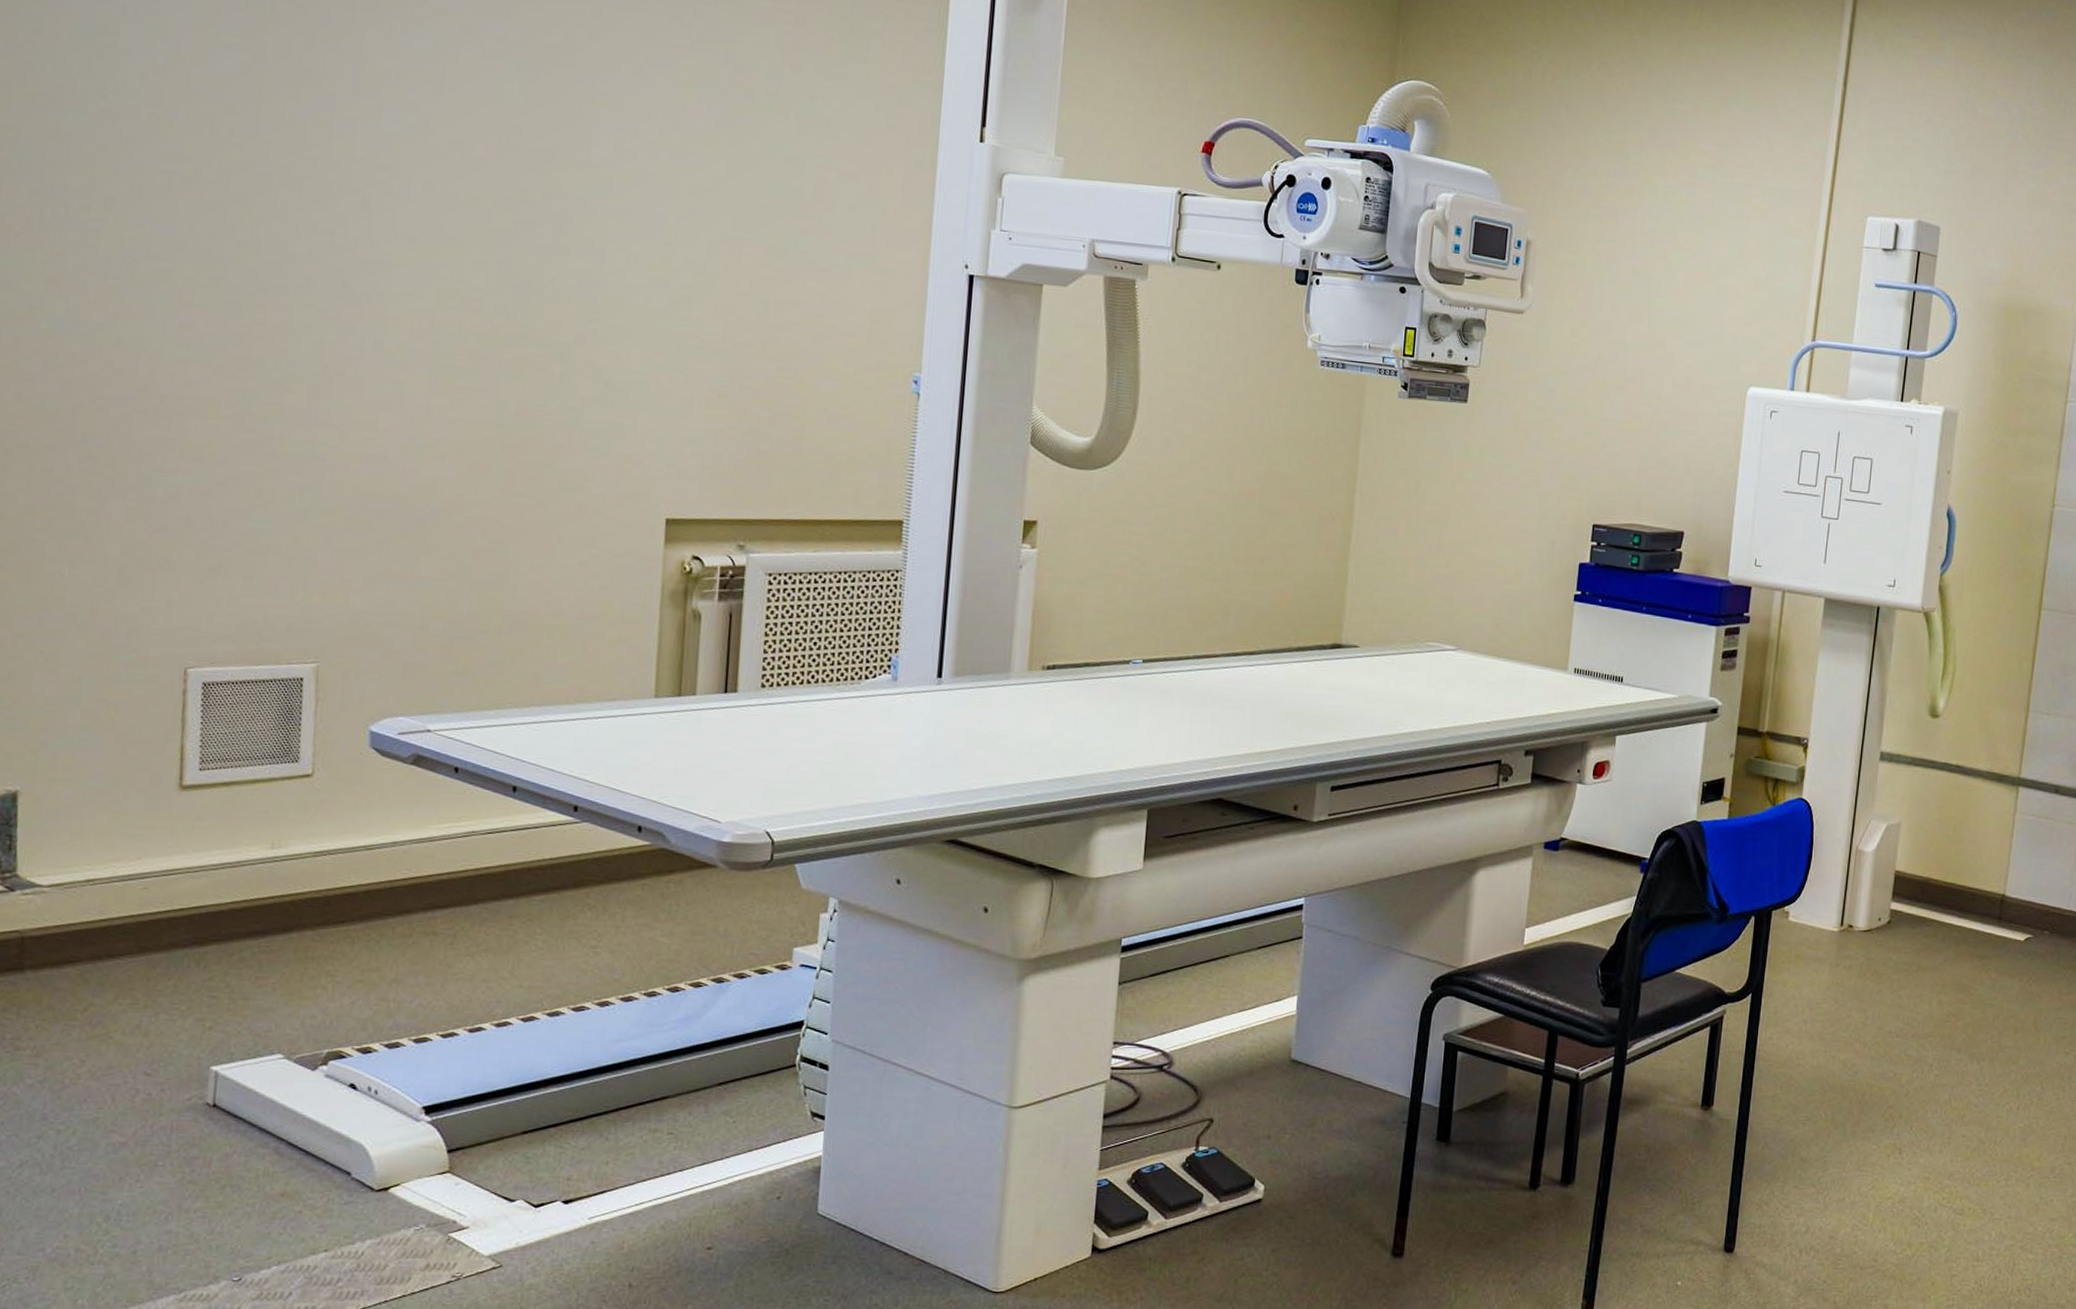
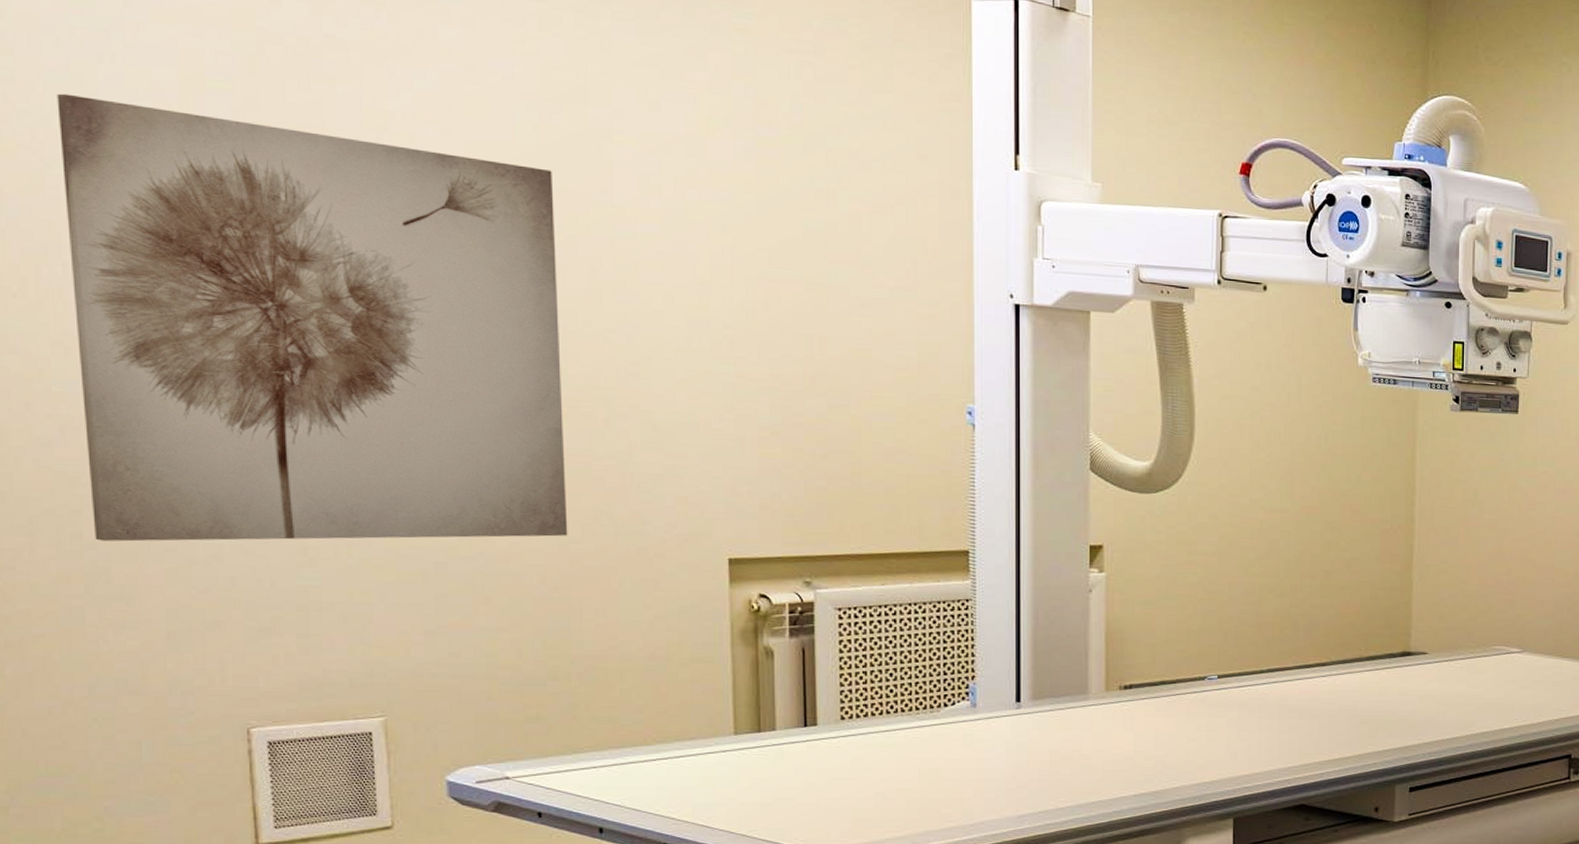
wall art: none [63,43,534,490] -> present [57,93,568,542]

